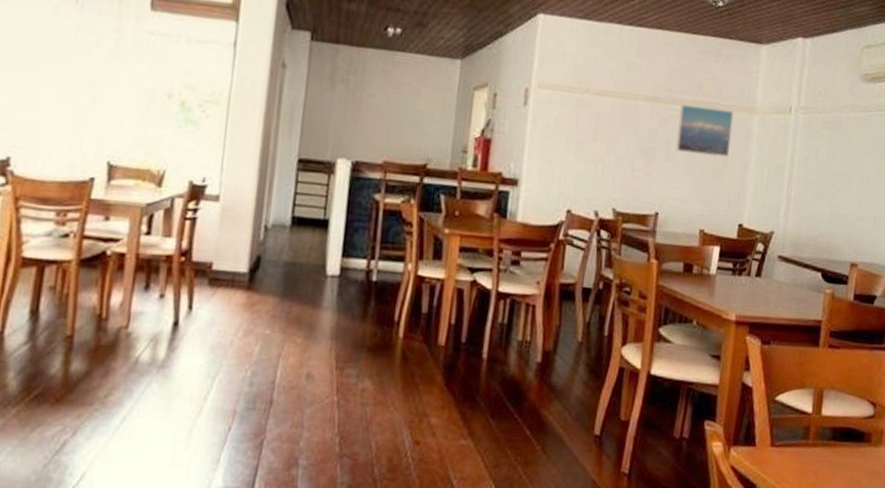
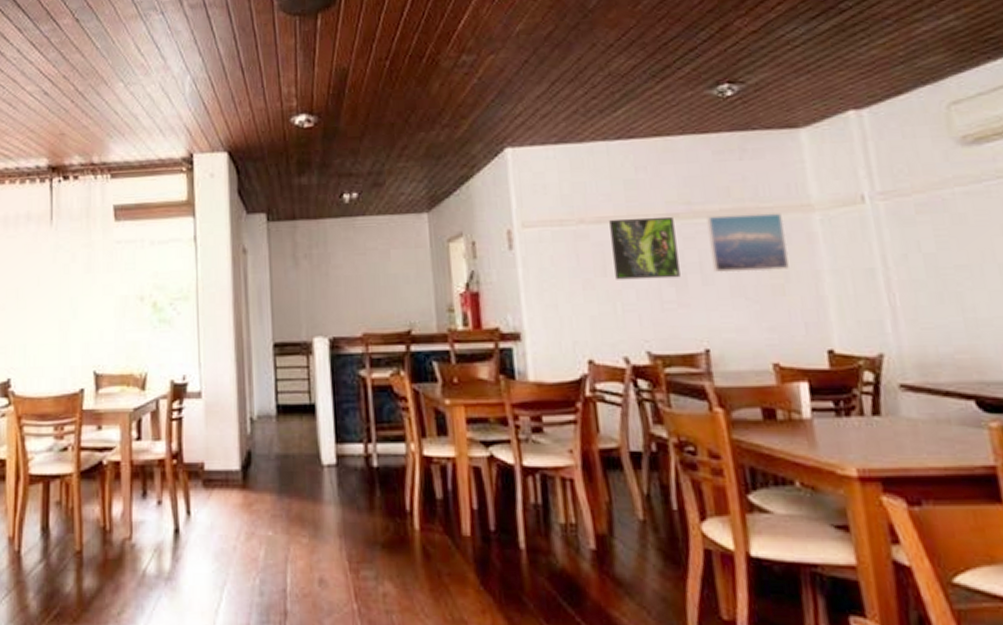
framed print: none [602,93,657,152] -> present [609,216,681,280]

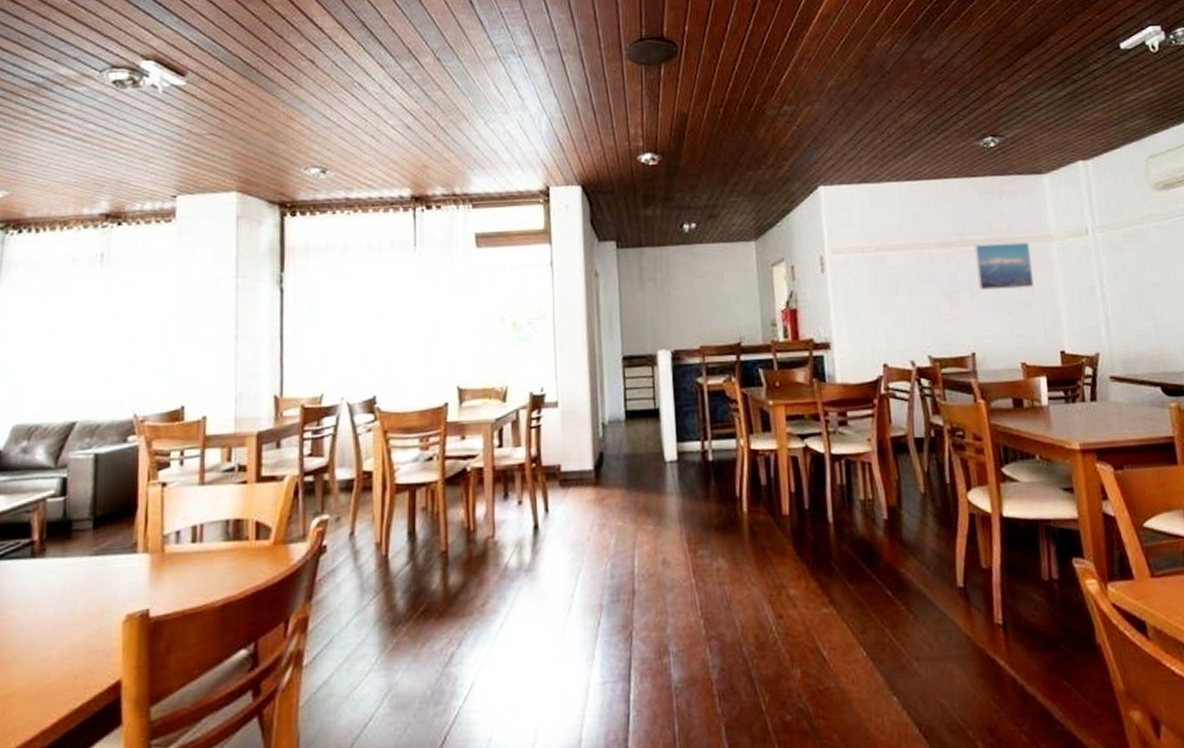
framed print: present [609,216,681,280] -> none [901,245,954,297]

